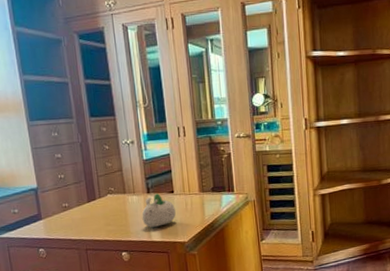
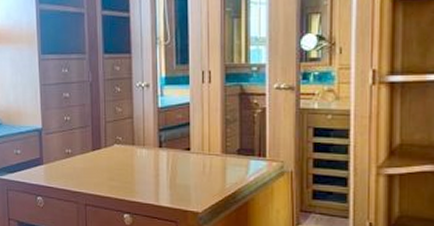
succulent planter: present [142,193,176,228] -> none [150,149,190,190]

